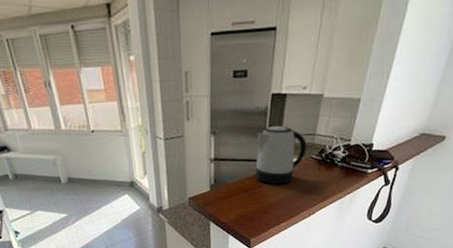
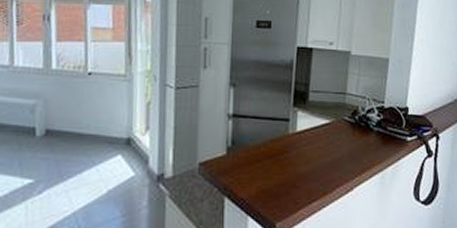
kettle: present [254,125,307,185] -> none [280,80,338,150]

